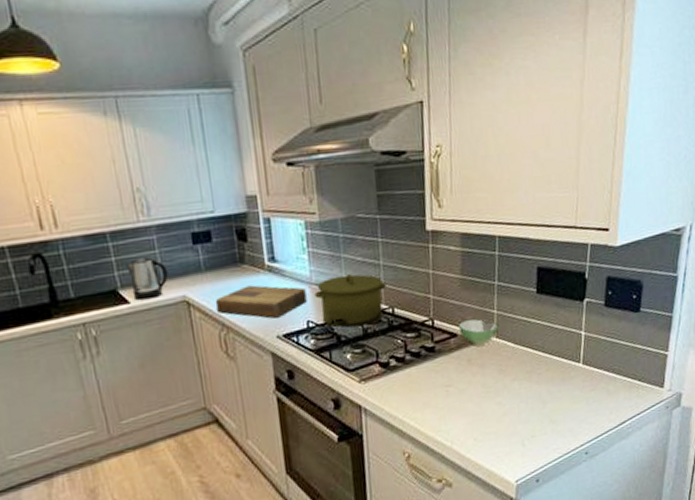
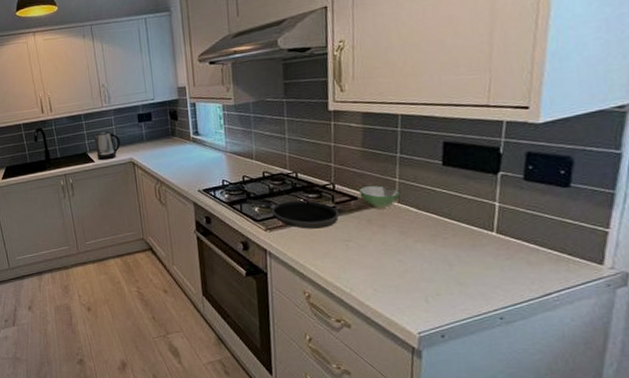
cutting board: present [215,285,307,319] -> none [152,152,223,177]
cooking pot: present [314,274,386,329] -> none [229,145,291,187]
frying pan: none [336,341,438,376] -> present [246,199,338,229]

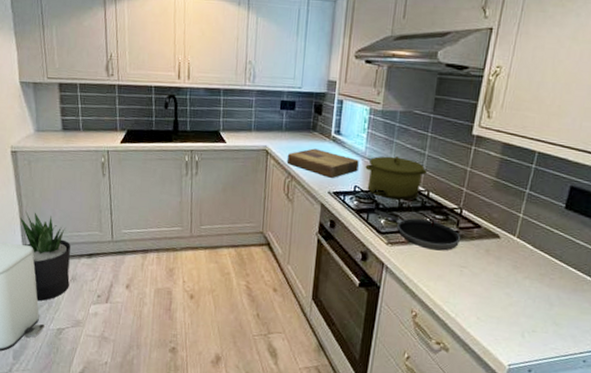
kettle: present [93,131,121,161] -> none [229,111,258,144]
cutting board: none [152,152,223,177] -> present [287,148,359,178]
cooking pot: none [229,145,291,187] -> present [365,156,427,201]
bowl: present [358,185,401,210] -> none [483,216,522,242]

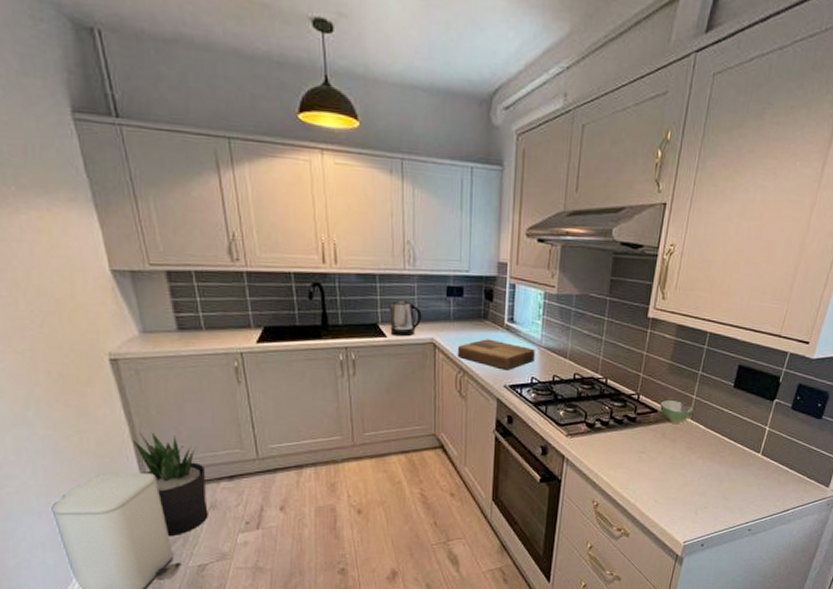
kettle: none [229,111,258,144] -> present [389,300,422,337]
cooking pot: present [365,156,427,201] -> none [542,344,604,390]
frying pan: present [374,210,460,251] -> none [553,401,638,438]
bowl: none [483,216,522,242] -> present [659,400,695,425]

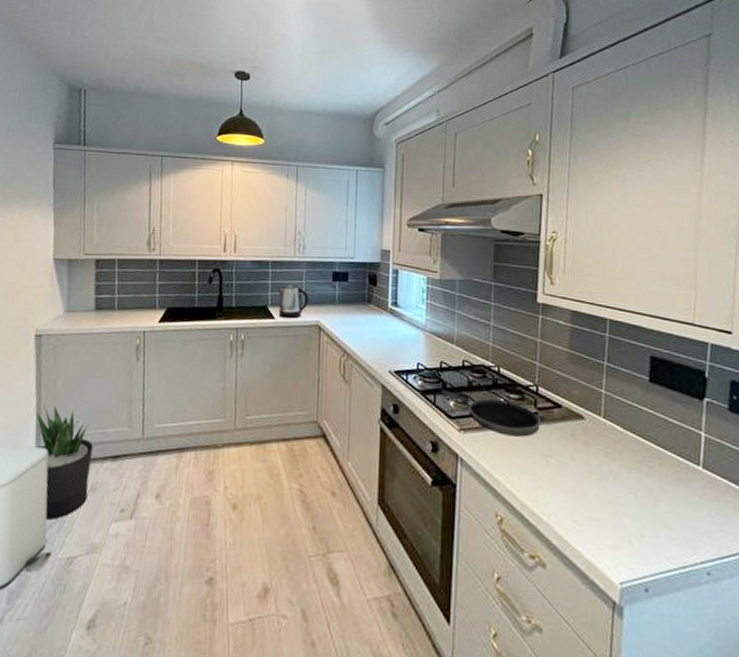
cutting board: present [457,339,535,370] -> none [341,322,420,355]
frying pan: none [553,401,638,438] -> present [441,390,540,437]
bowl: present [659,400,695,425] -> none [563,394,607,424]

